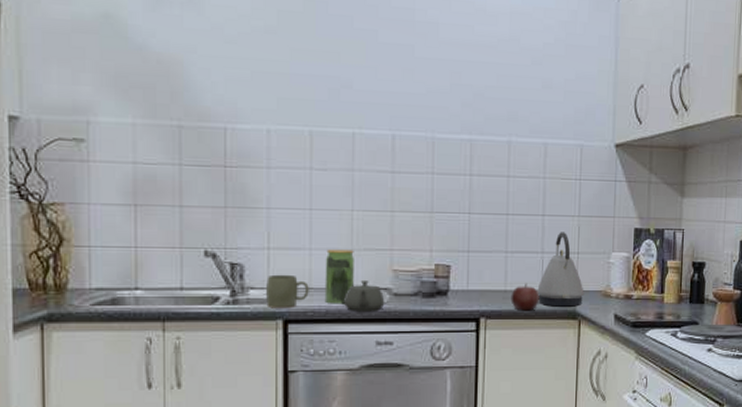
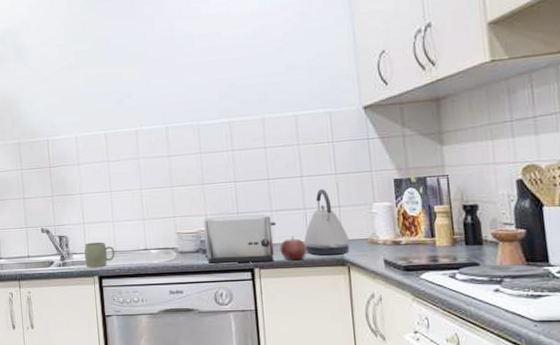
jar: present [324,249,356,304] -> none [124,219,148,263]
teapot: present [344,281,385,313] -> none [141,243,173,269]
toaster: none [425,254,510,312] -> present [202,214,276,264]

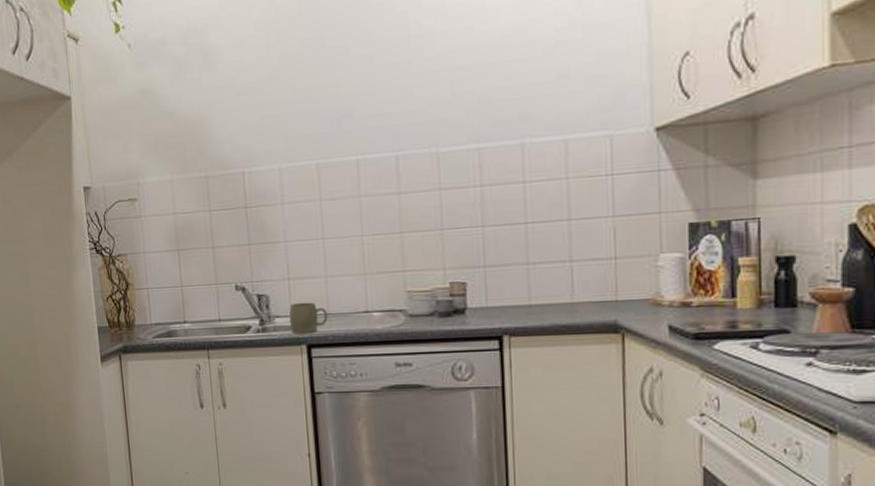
toaster: present [202,214,276,264] -> none [439,267,533,331]
fruit: present [280,236,307,261] -> none [536,296,571,326]
kettle: present [303,189,350,257] -> none [567,236,627,322]

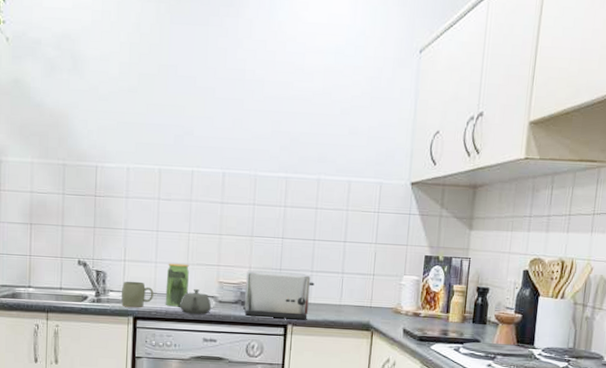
jar: none [340,274,369,328] -> present [165,263,190,307]
teapot: none [361,303,401,336] -> present [180,289,212,315]
toaster: none [439,267,533,331] -> present [243,270,315,321]

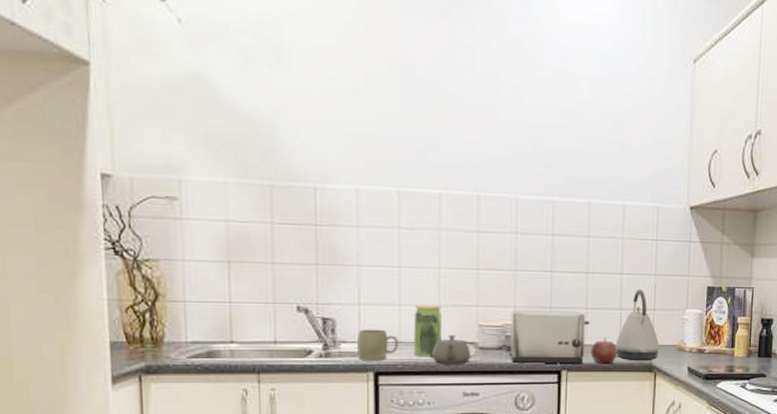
fruit: none [314,298,339,321] -> present [590,338,618,364]
kettle: none [336,256,378,321] -> present [615,290,660,361]

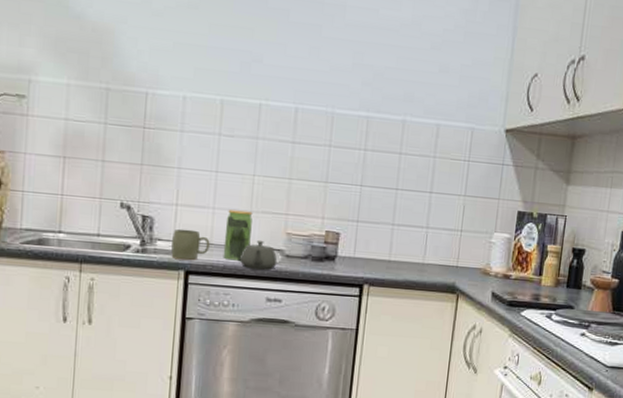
toaster: present [509,310,590,365] -> none [314,221,396,281]
fruit: present [590,338,618,364] -> none [393,255,422,282]
kettle: present [615,290,660,361] -> none [419,209,465,283]

